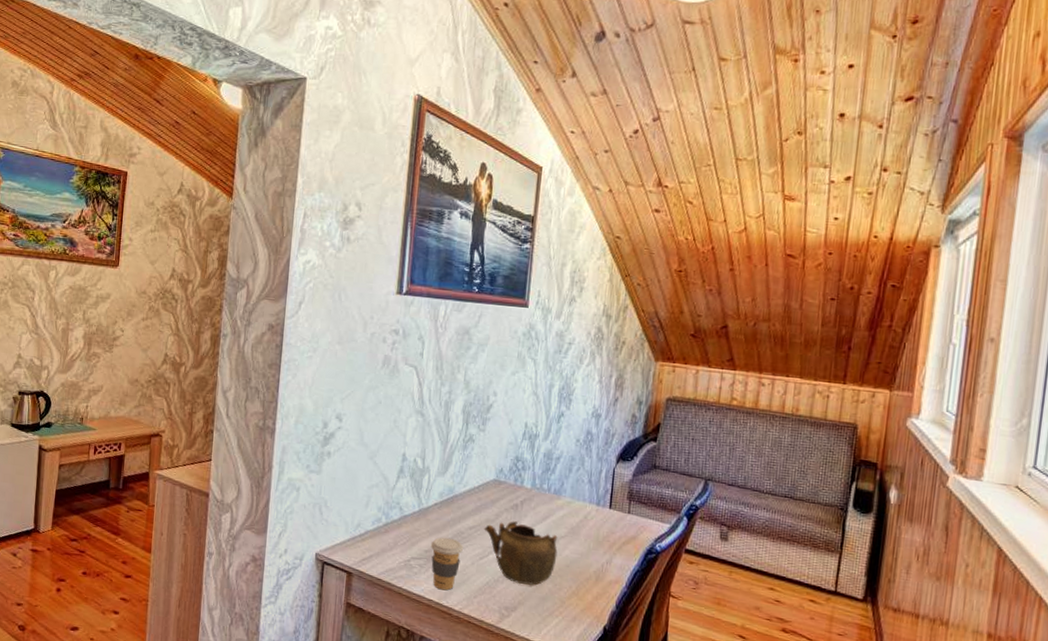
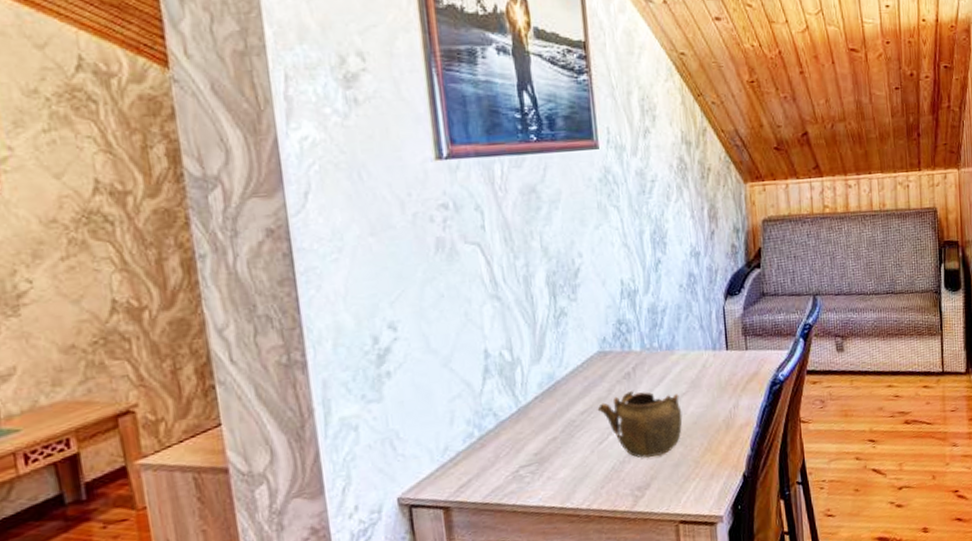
coffee cup: present [430,537,464,591] -> none [539,430,579,493]

